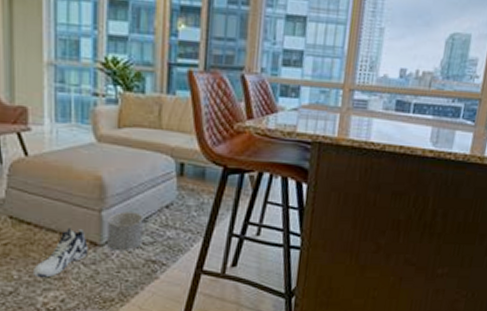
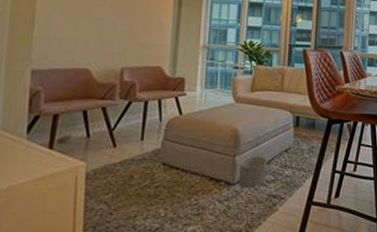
sneaker: present [34,228,88,277] -> none [177,171,223,213]

